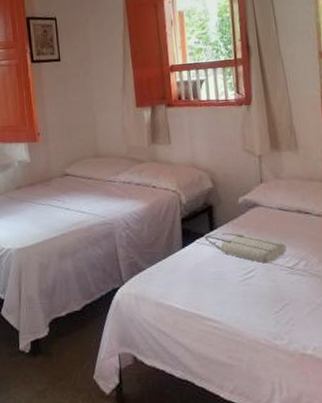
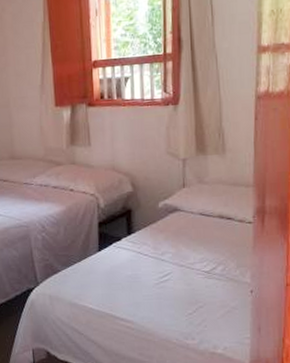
tote bag: present [204,232,287,264] -> none [121,237,205,268]

